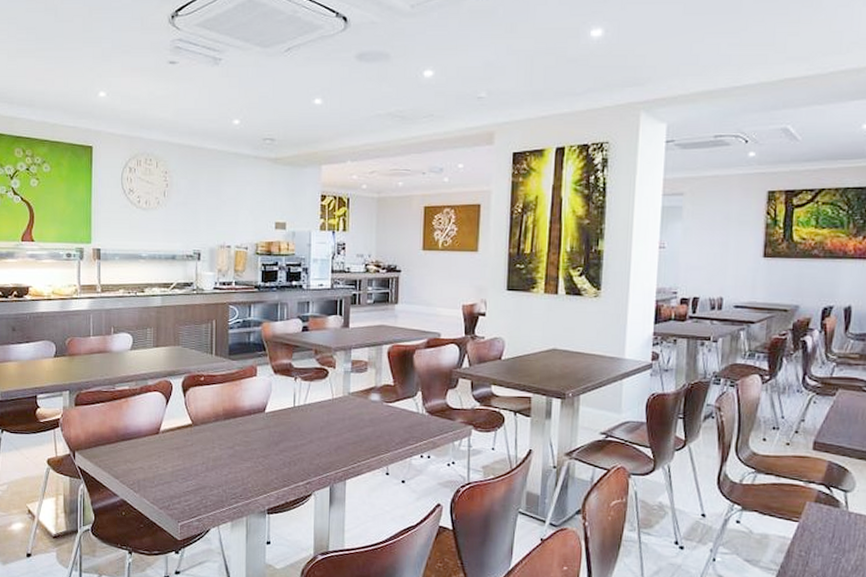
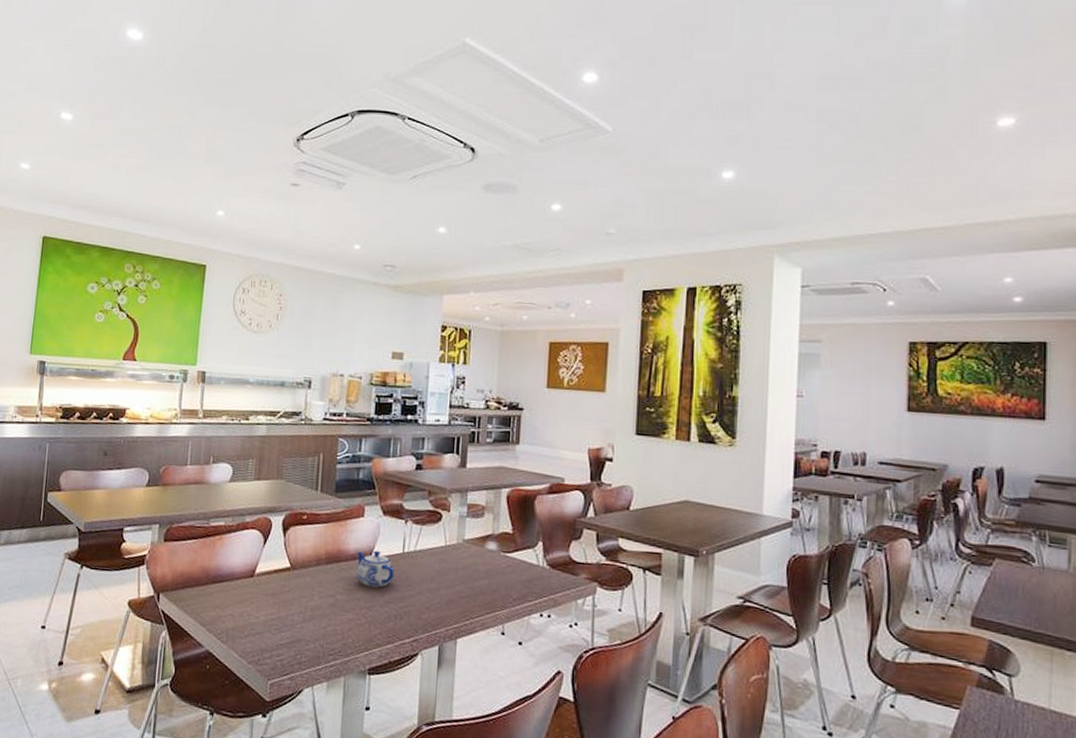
teapot: none [252,405,287,439] -> present [356,550,395,588]

